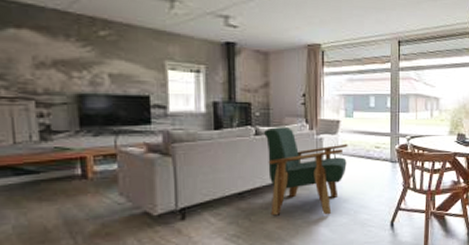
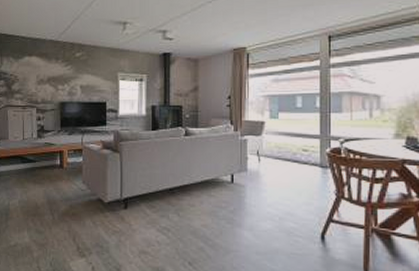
armchair: present [264,127,348,216] -> none [193,128,273,219]

